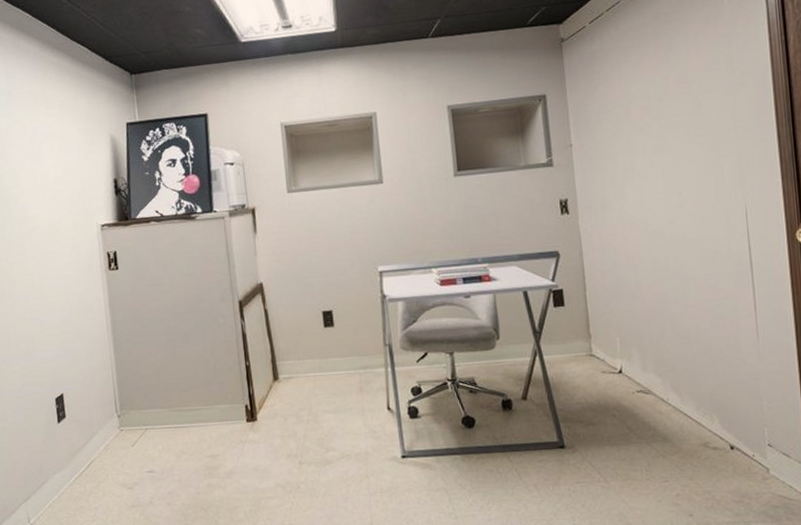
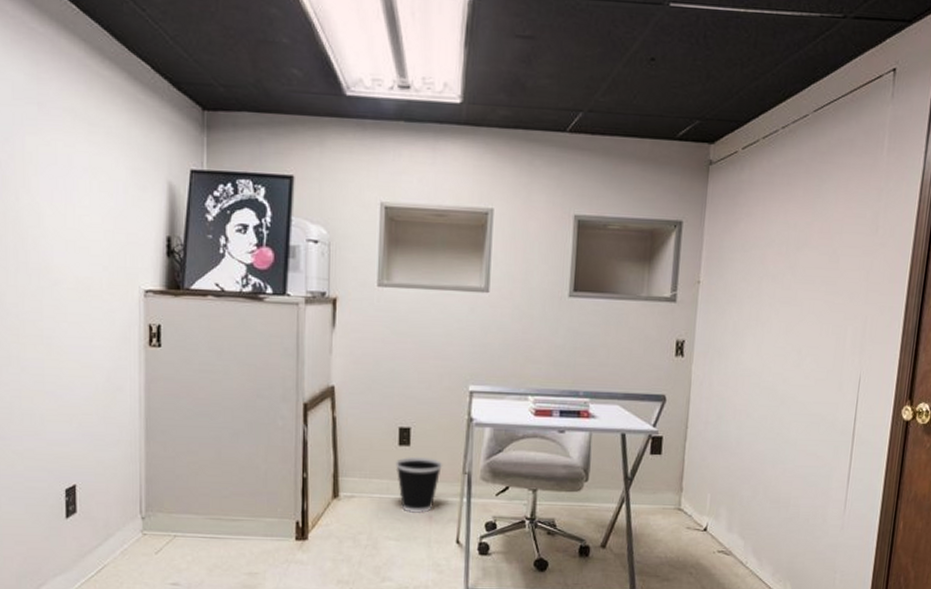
wastebasket: none [324,335,366,388] -> present [396,456,443,514]

